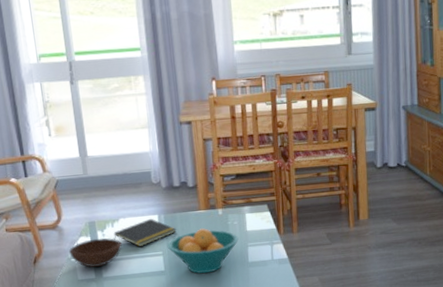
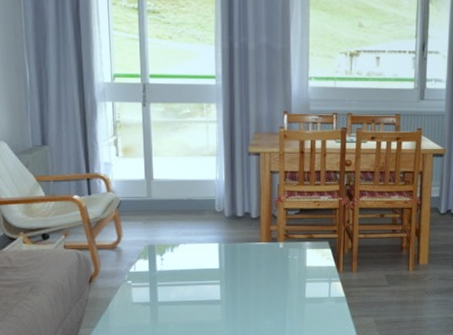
bowl: present [69,238,122,267] -> none [126,262,180,291]
notepad: present [113,218,177,247] -> none [172,246,236,275]
fruit bowl: present [168,228,239,274] -> none [226,260,297,306]

